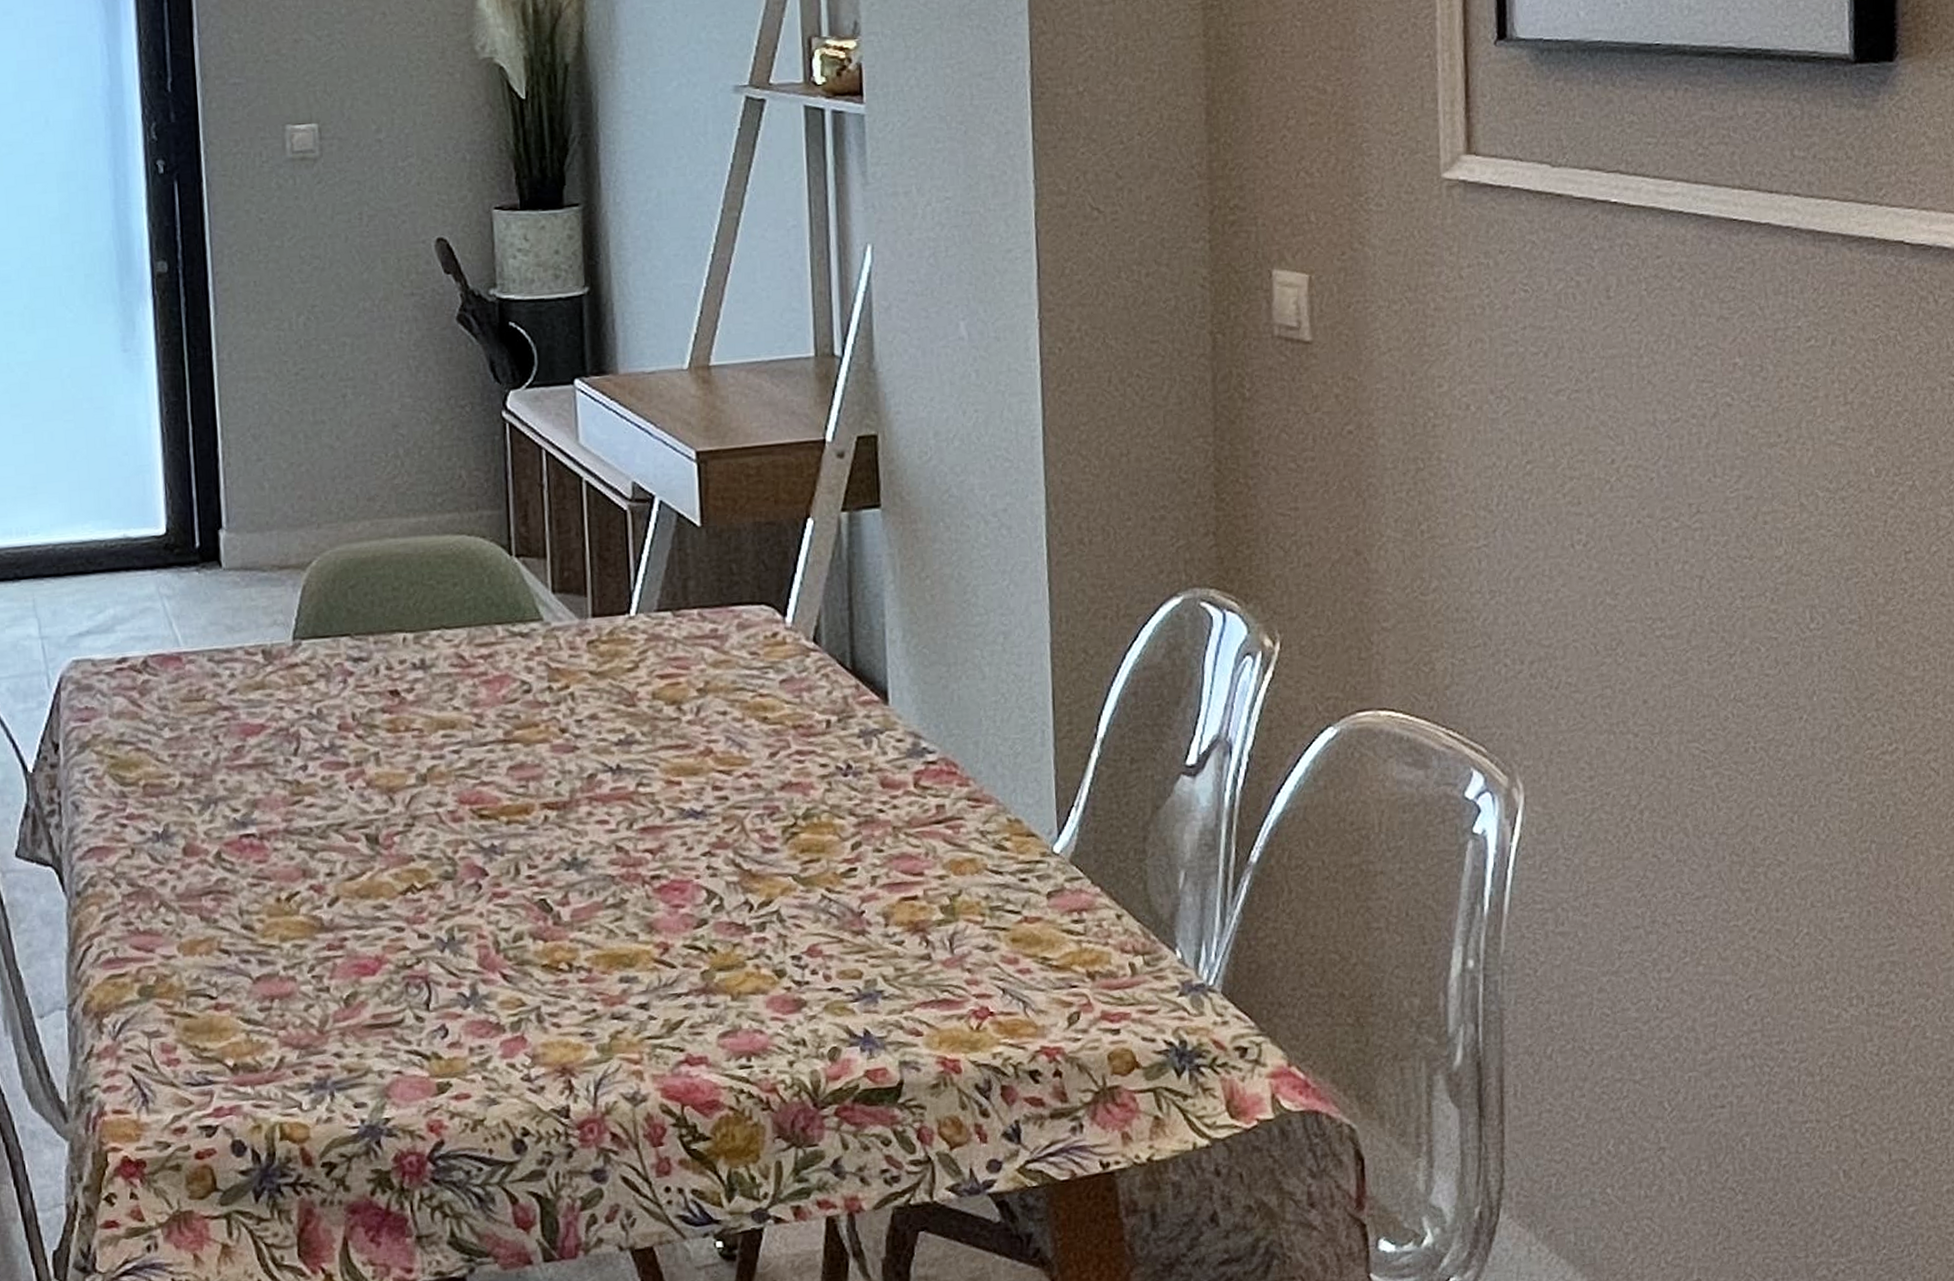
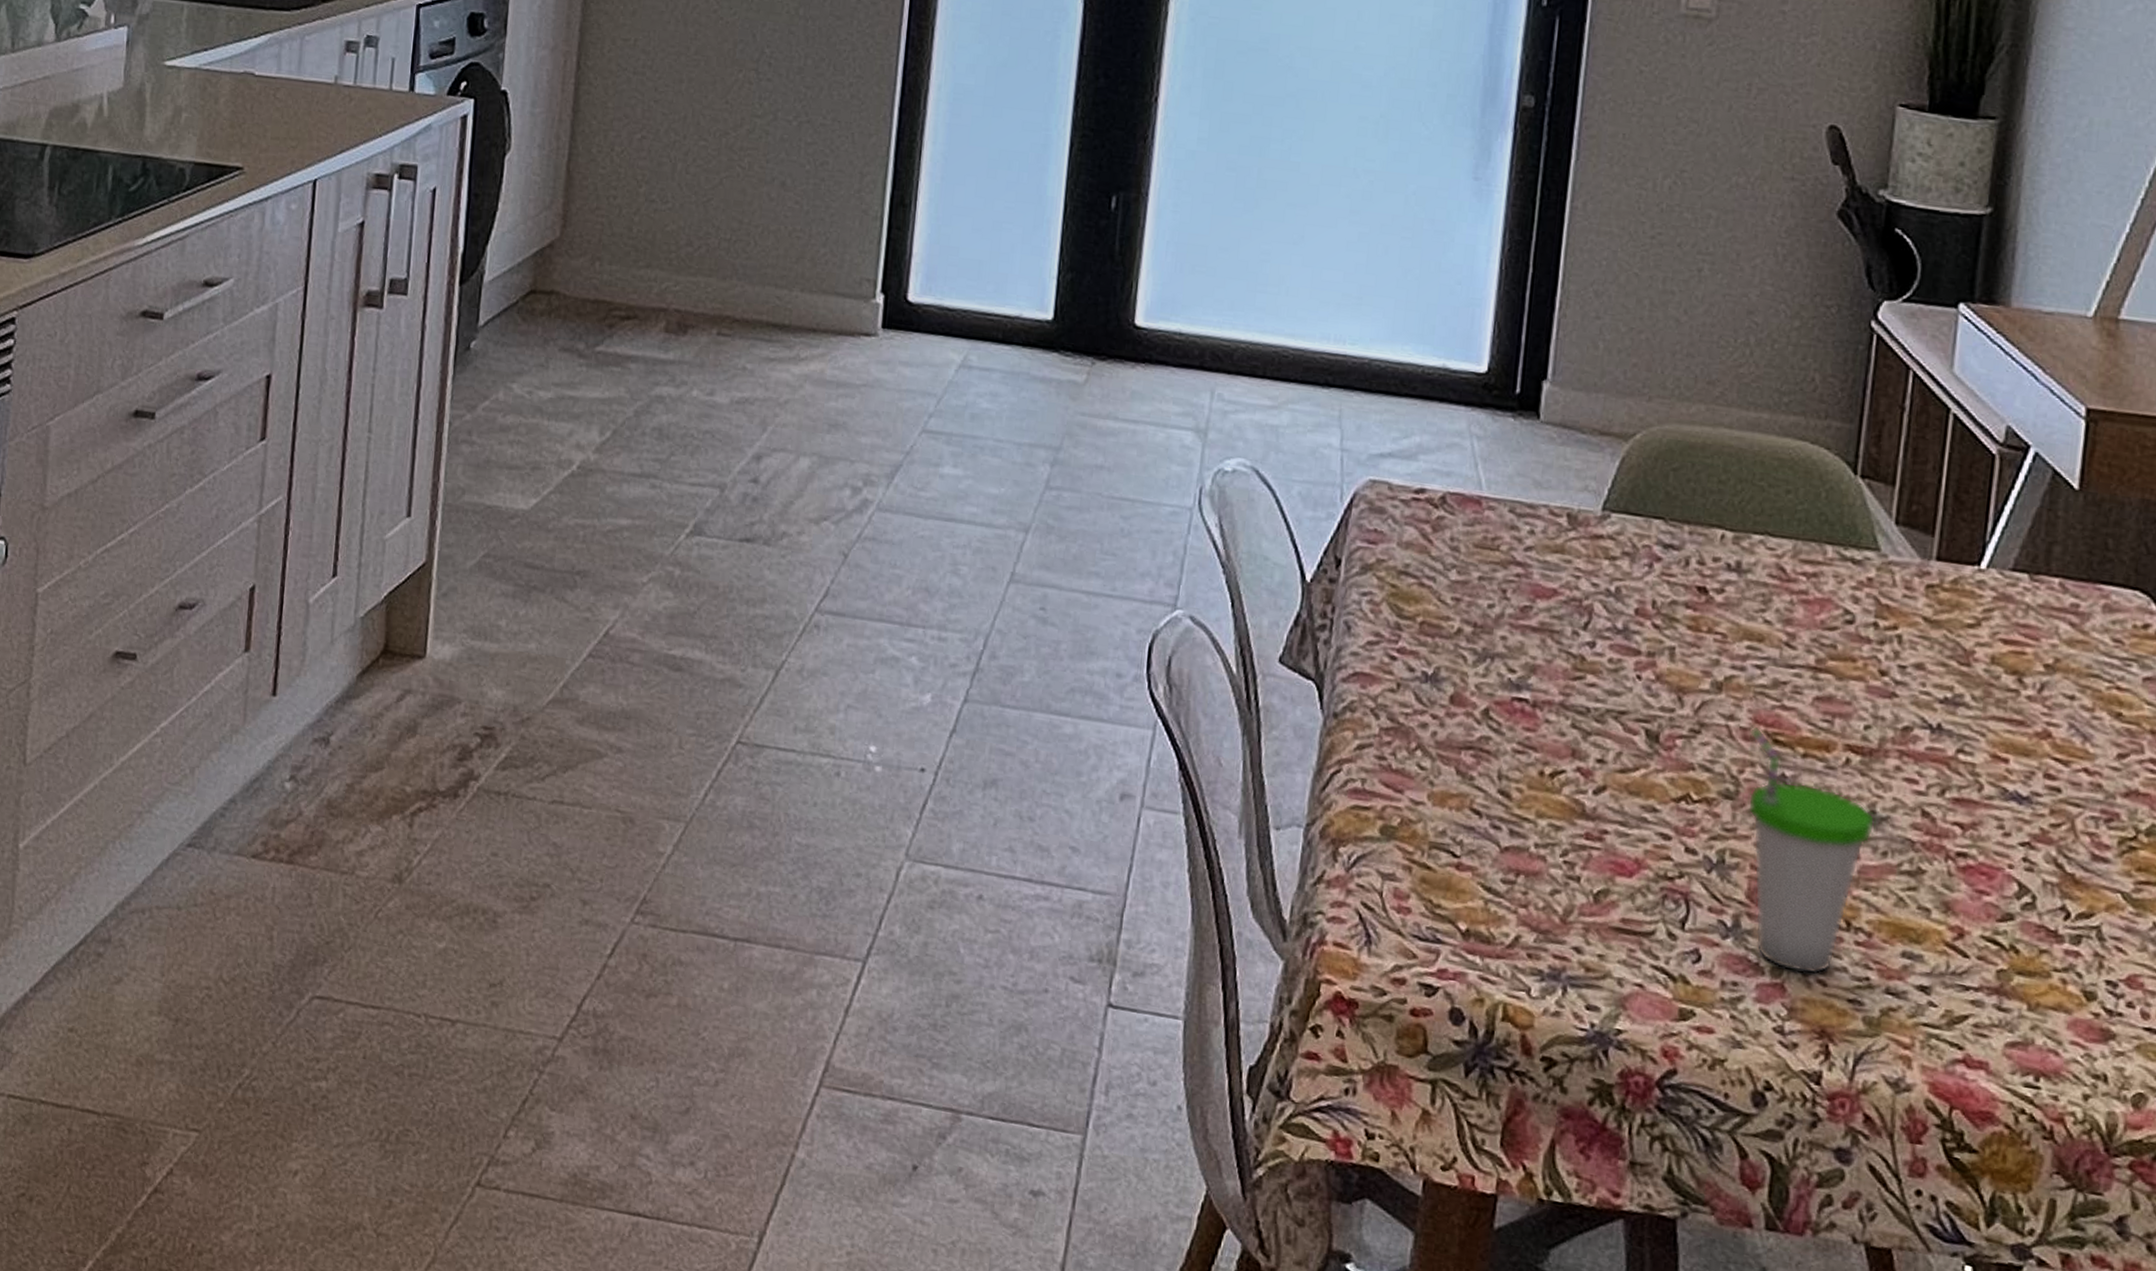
cup: none [456,806,579,1023] -> present [1747,726,1876,975]

